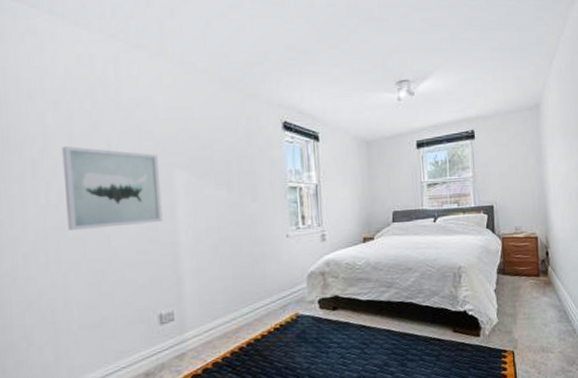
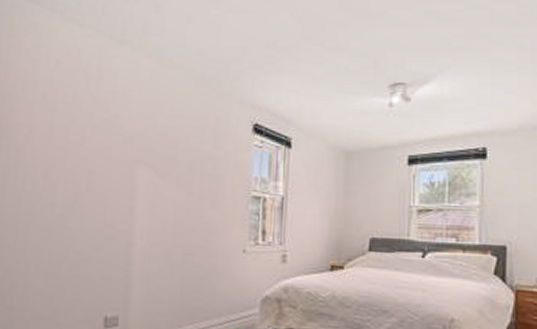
wall art: present [62,146,163,230] -> none [36,136,125,220]

